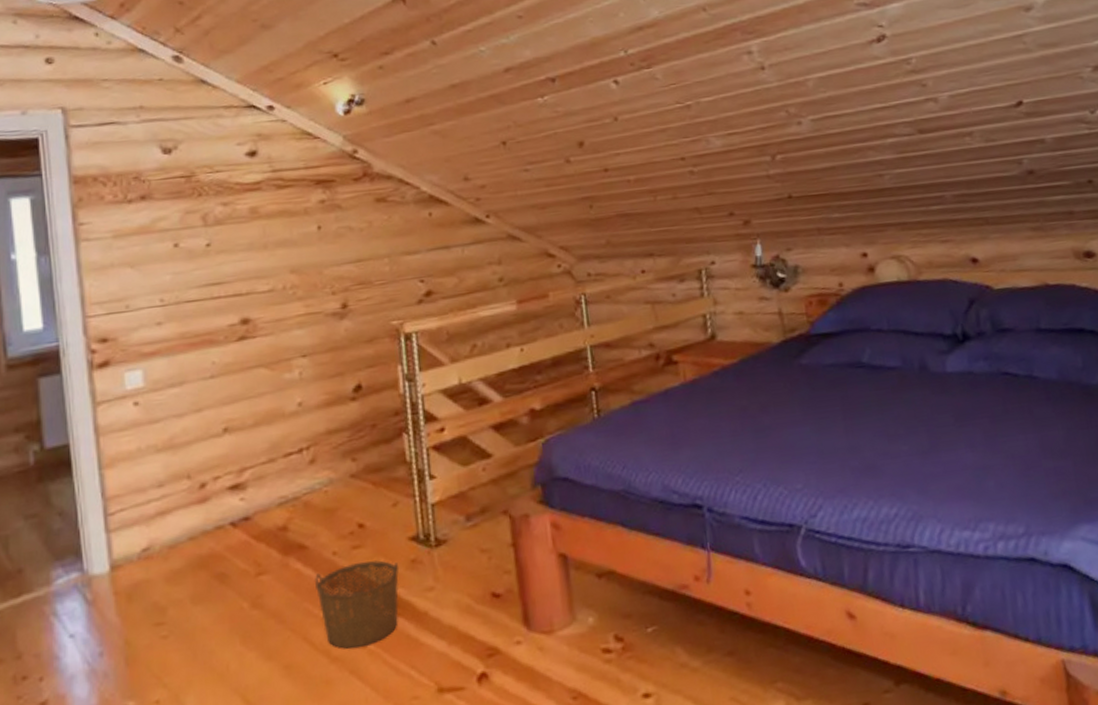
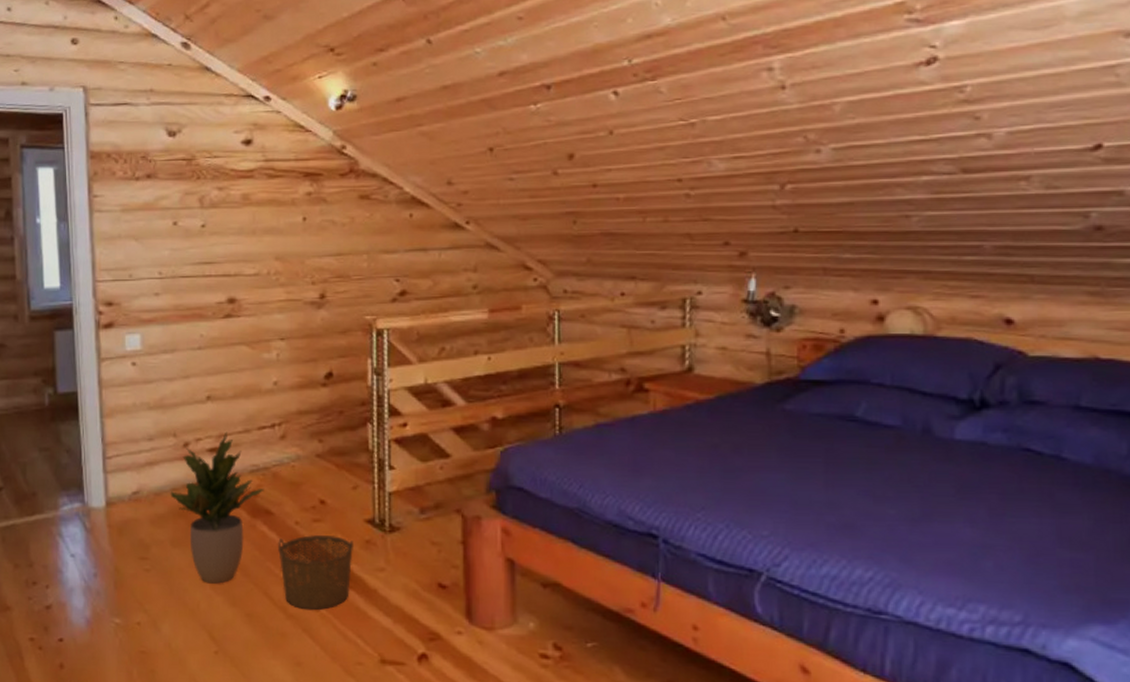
potted plant: none [187,464,296,640] -> present [170,432,264,584]

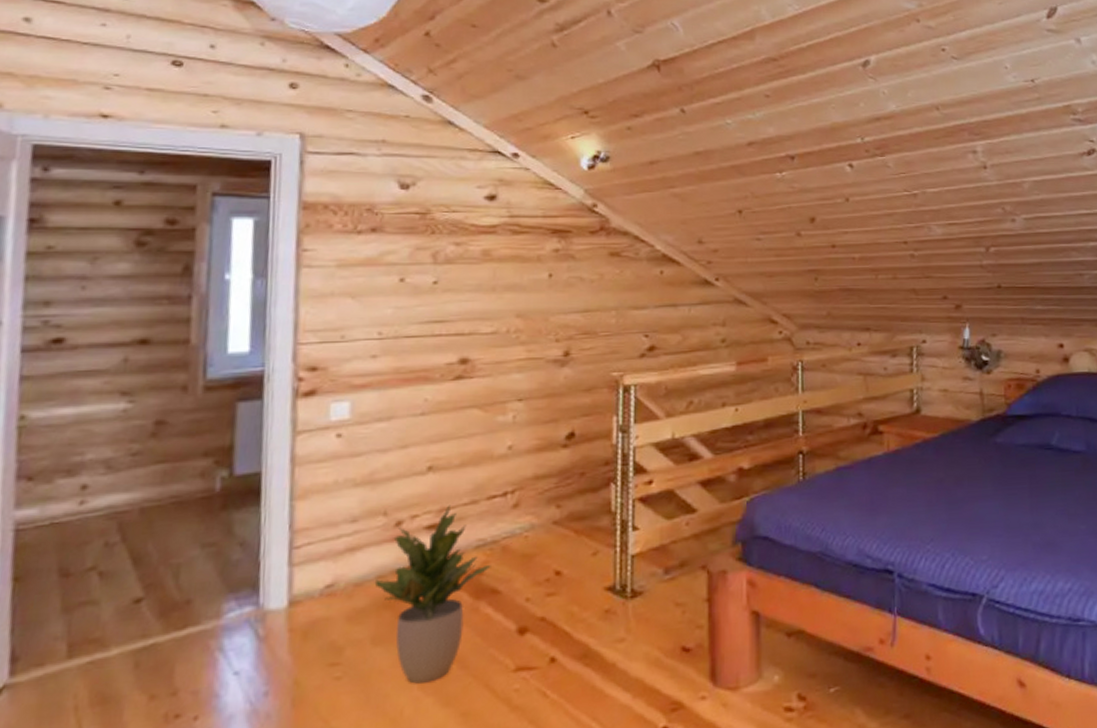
basket: present [278,535,354,611] -> none [504,609,592,698]

